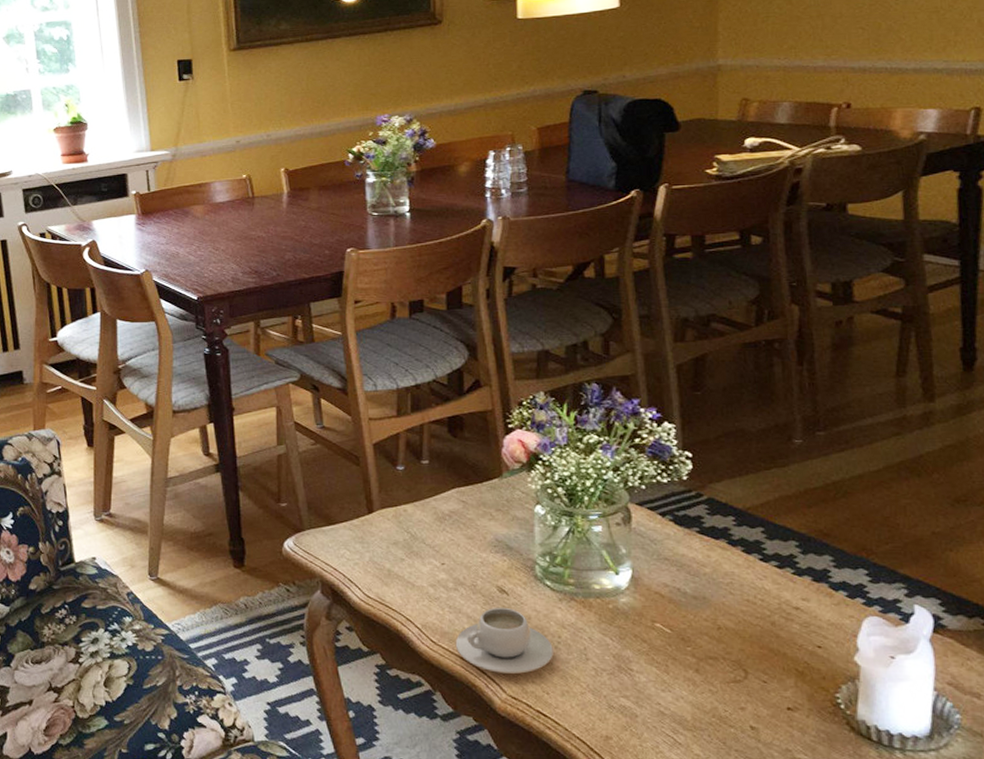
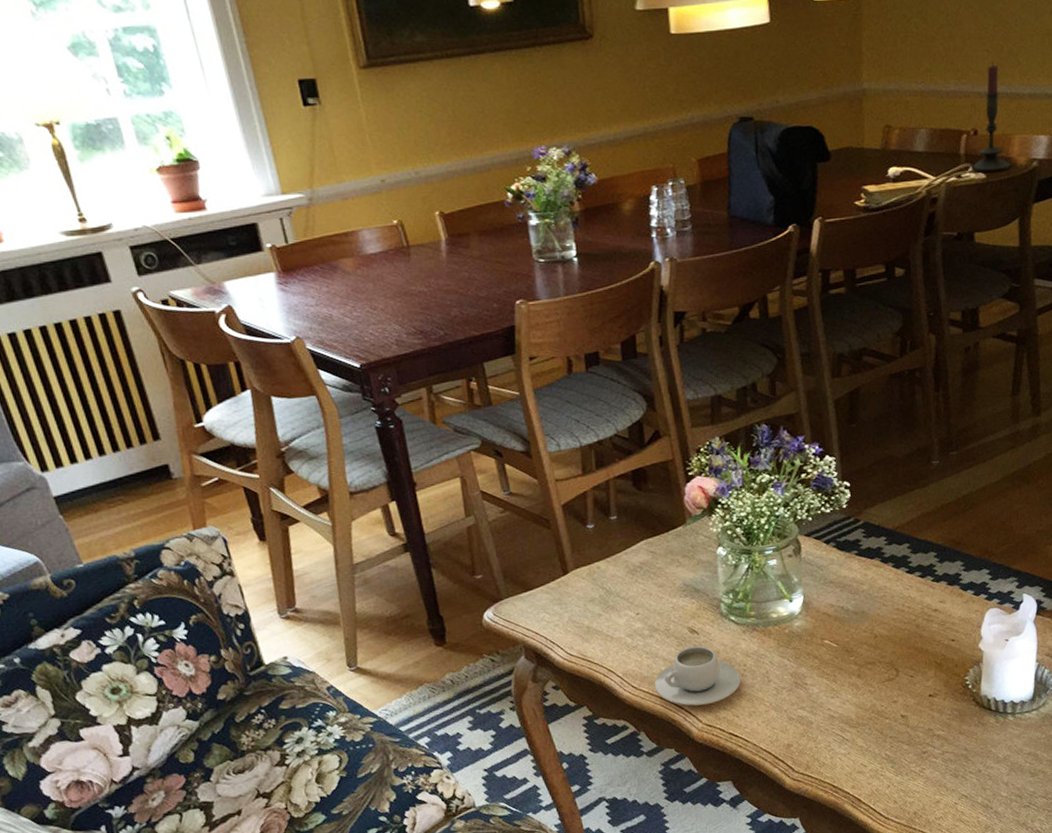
candle: none [842,38,892,146] -> present [970,61,1011,174]

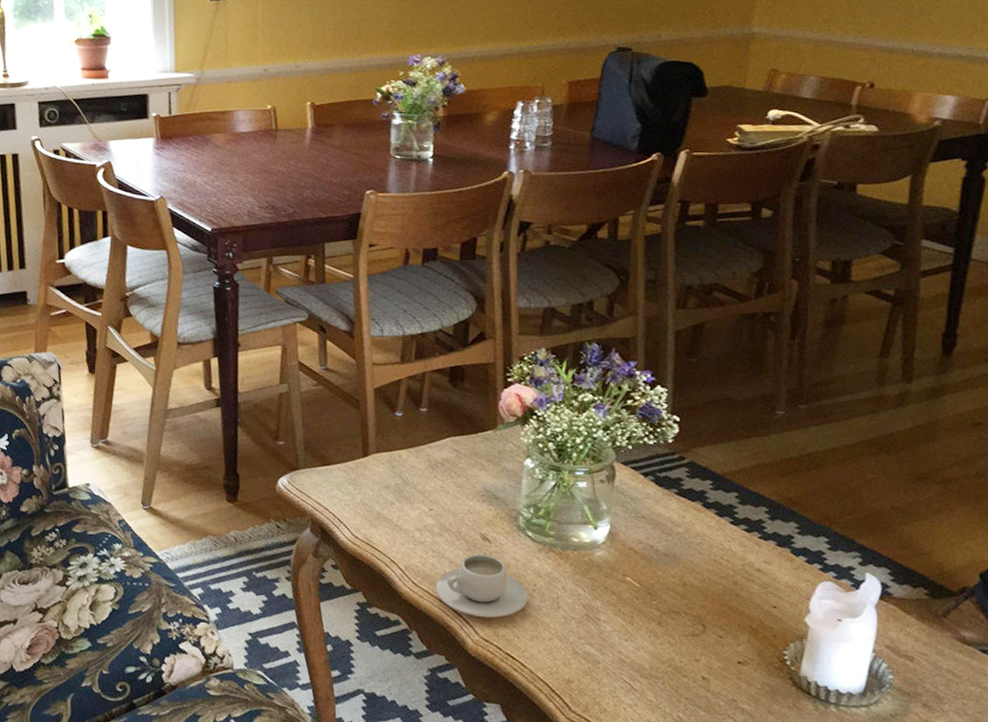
candle: present [970,61,1011,174] -> none [860,18,908,128]

